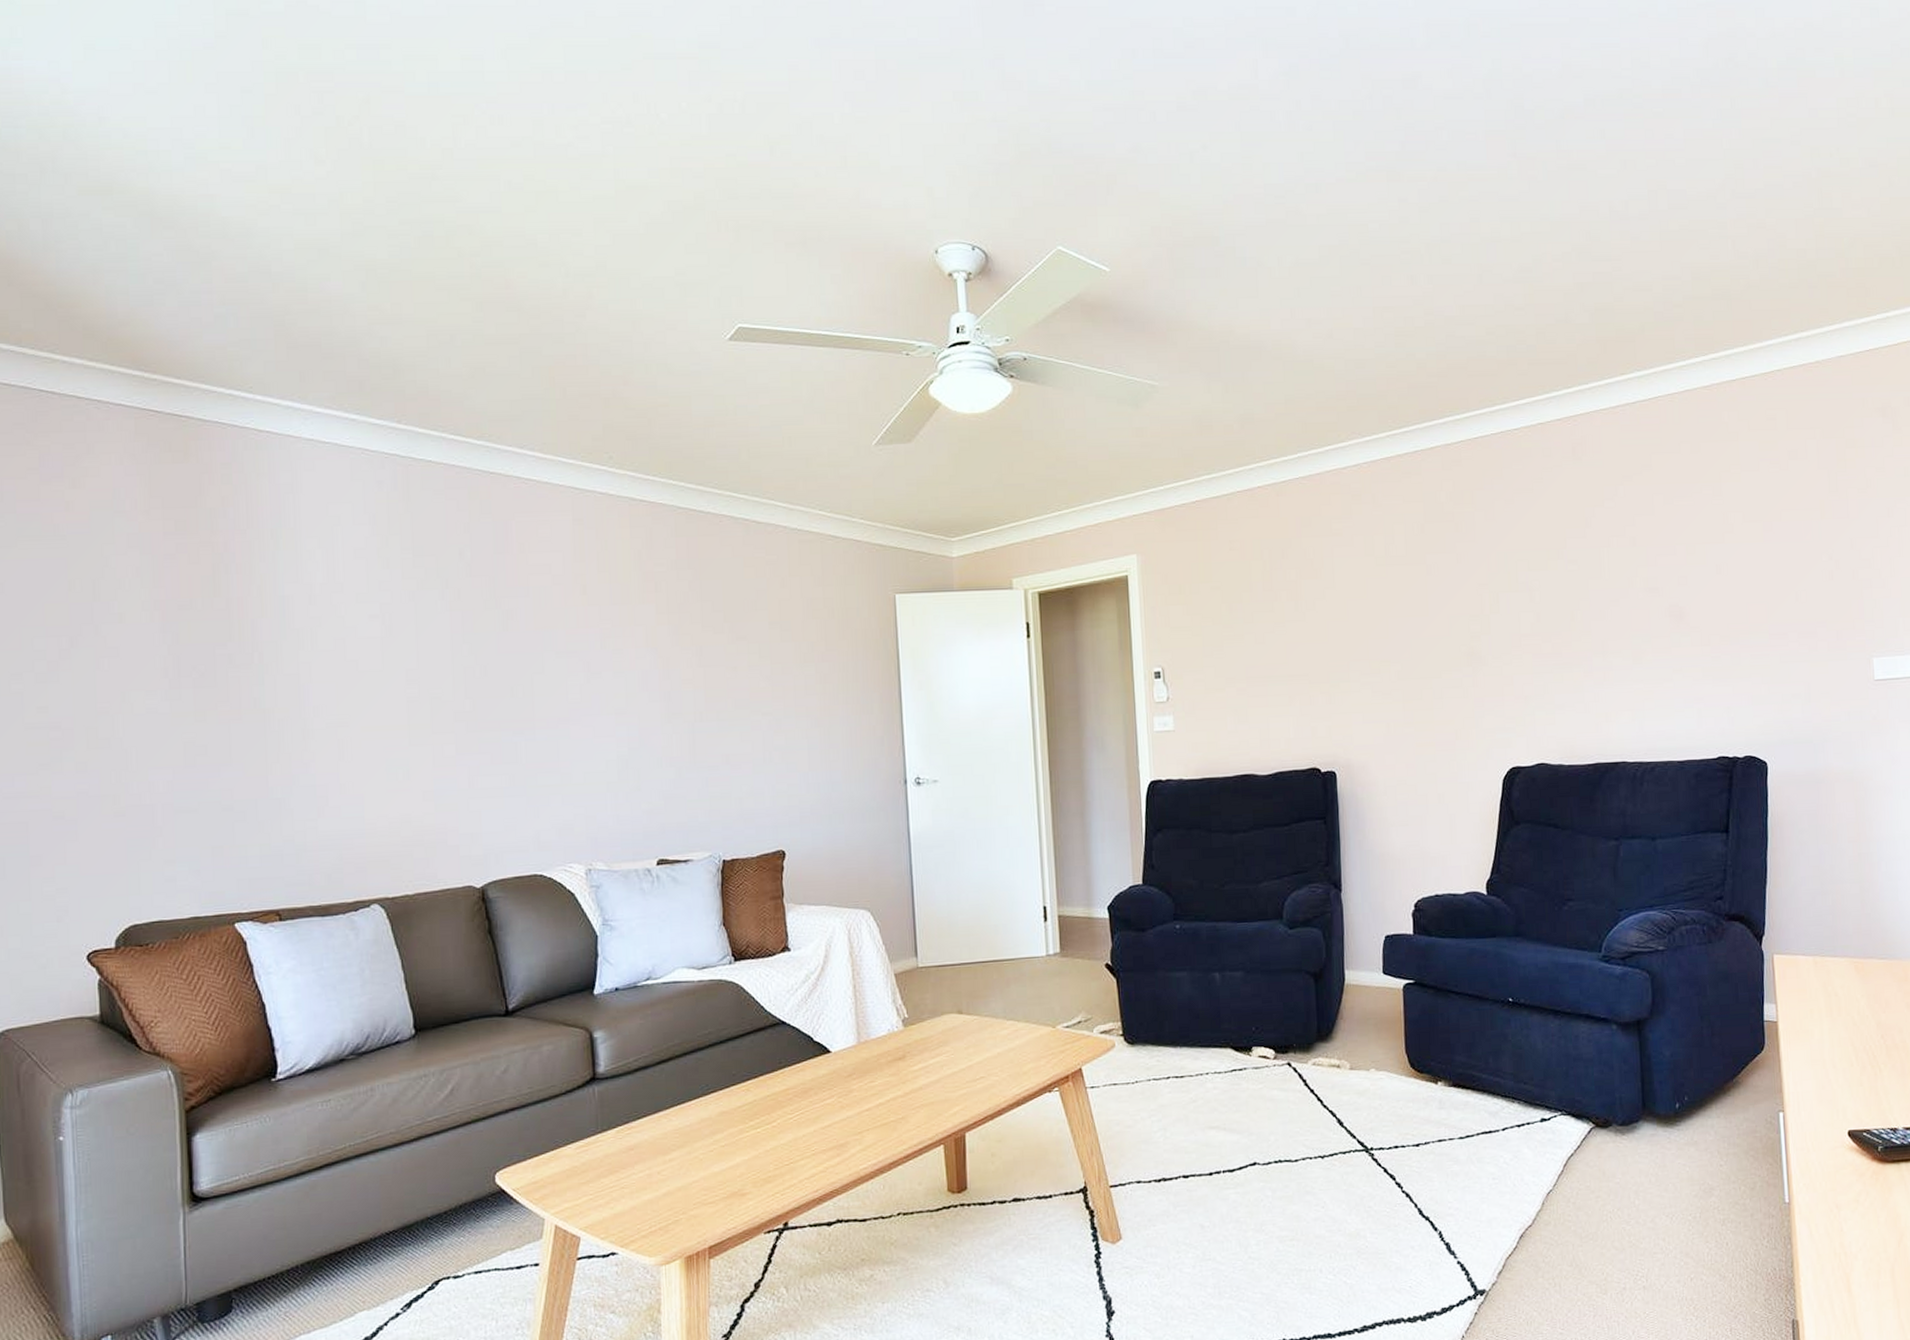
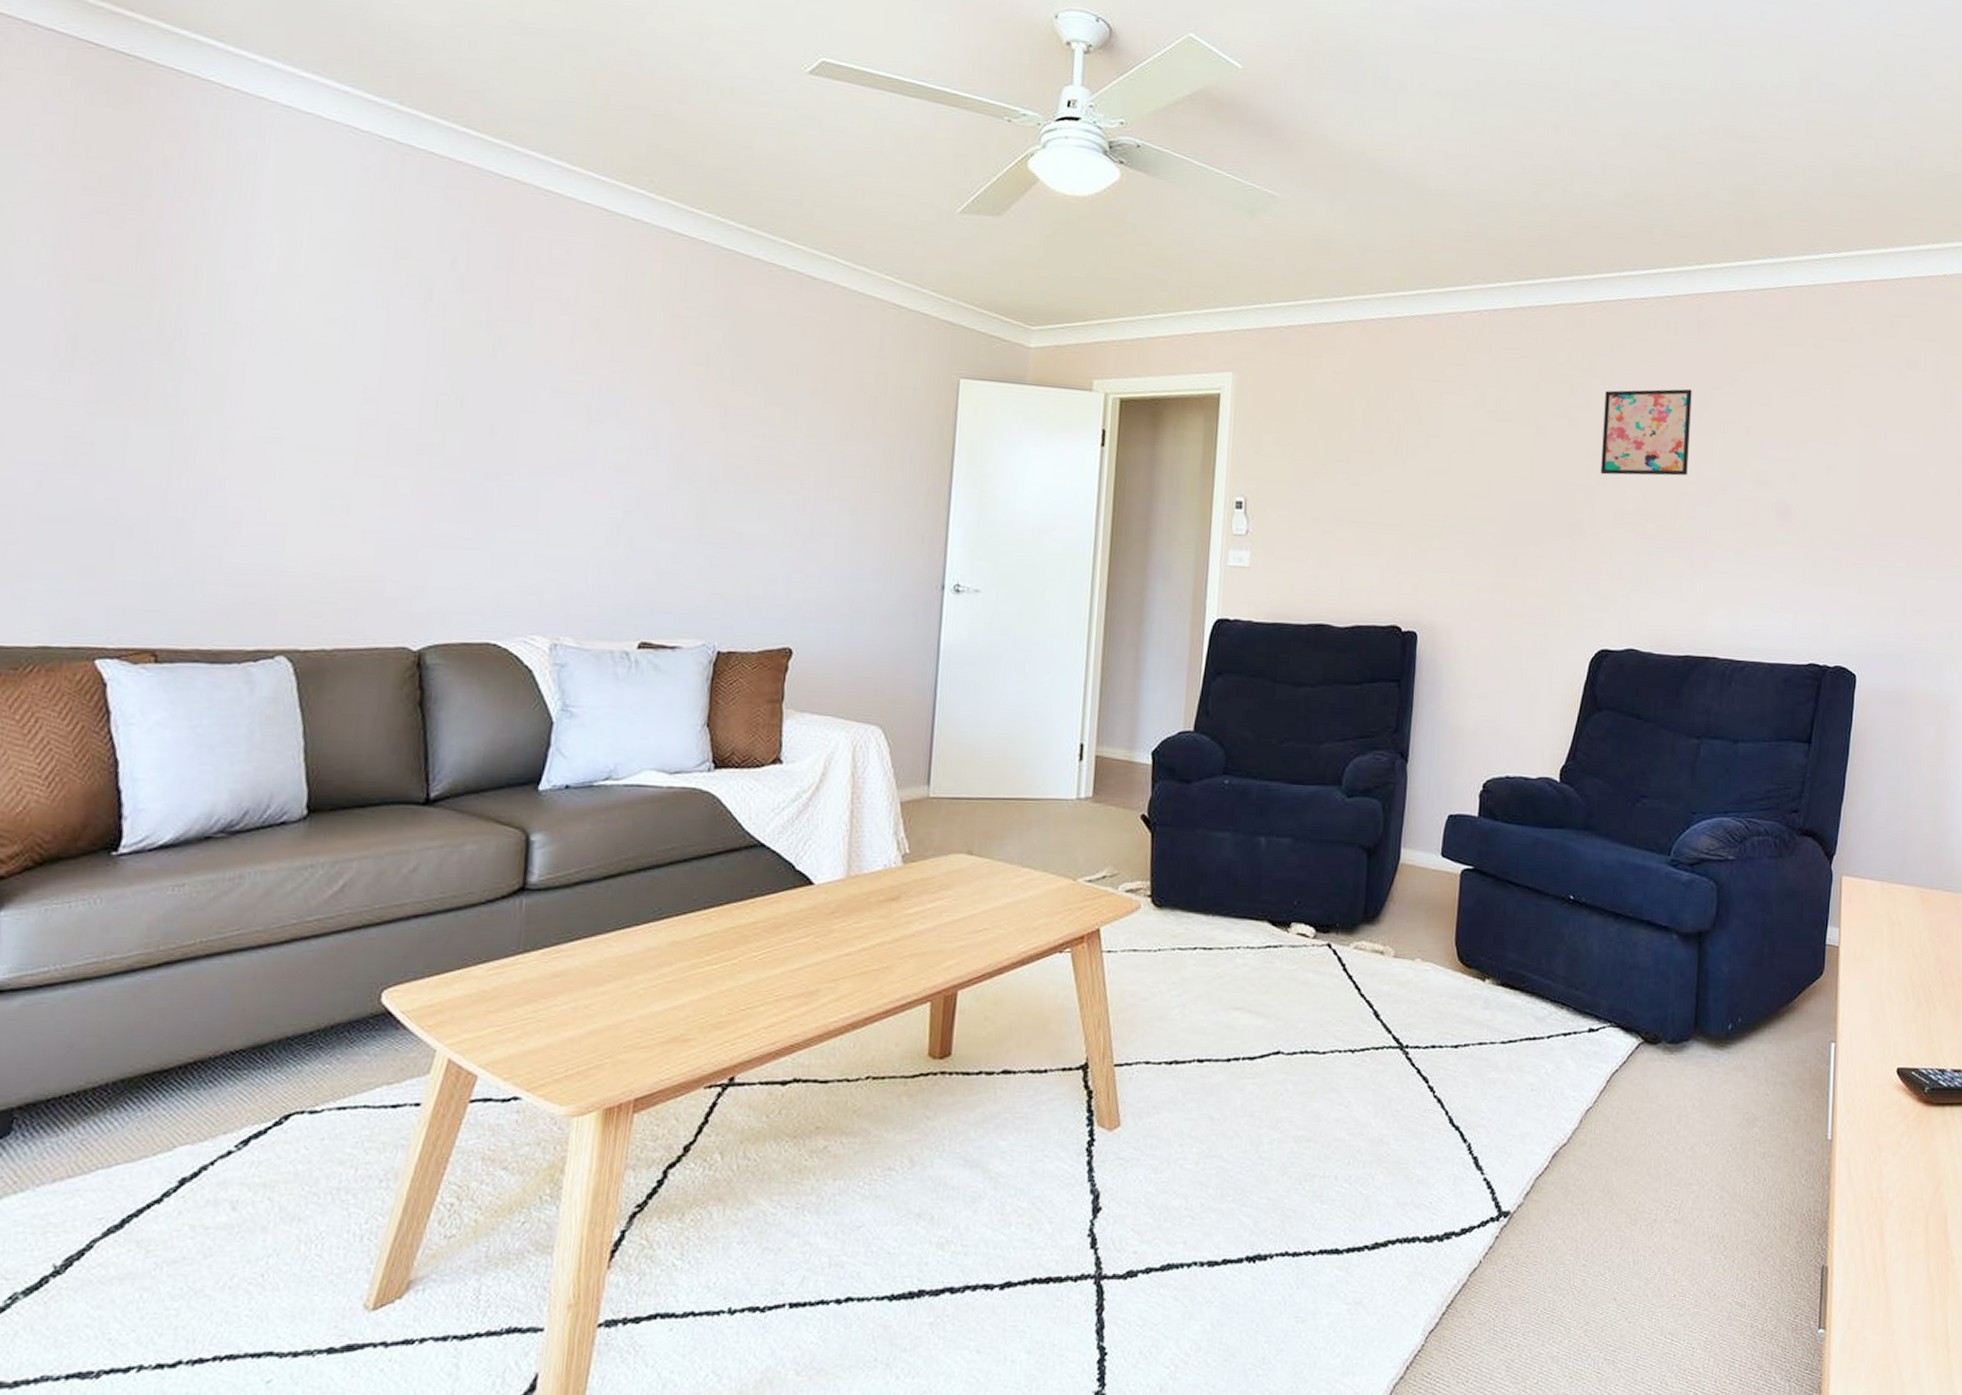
wall art: none [1489,509,1578,602] -> present [1600,389,1692,476]

